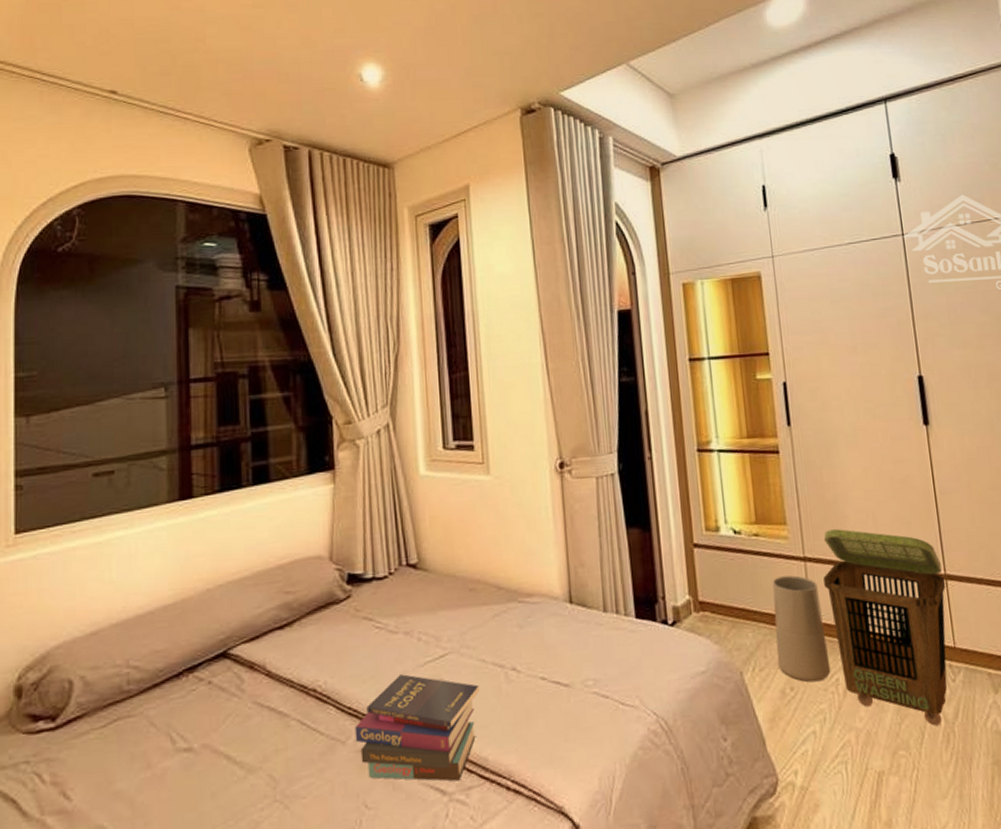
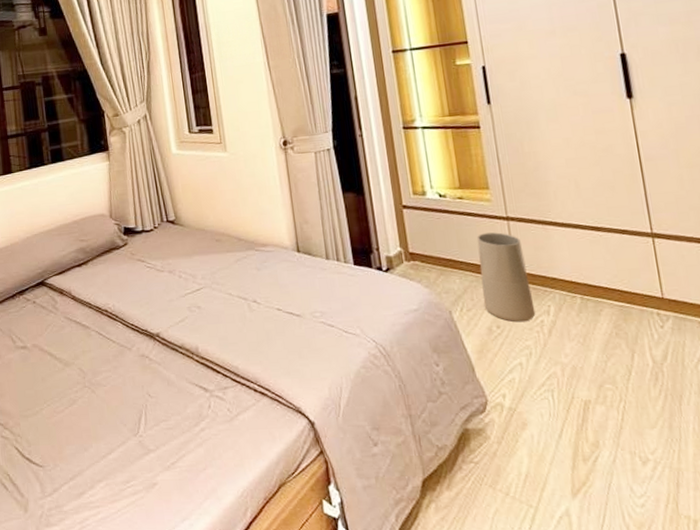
books: present [355,674,479,781] -> none [137,302,229,382]
laundry basket: present [823,529,947,726] -> none [525,193,655,365]

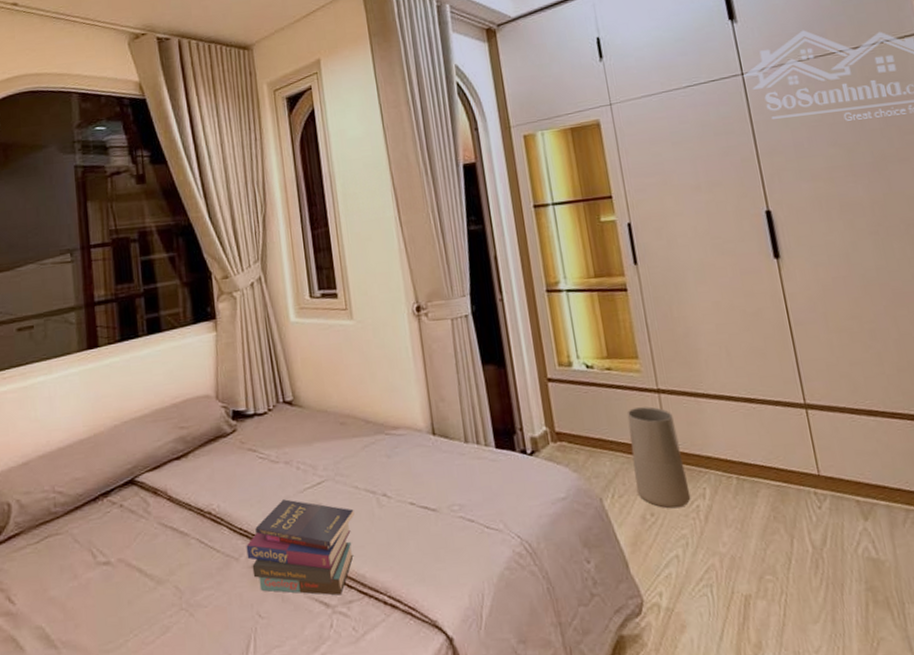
books: none [137,302,229,382] -> present [246,499,355,596]

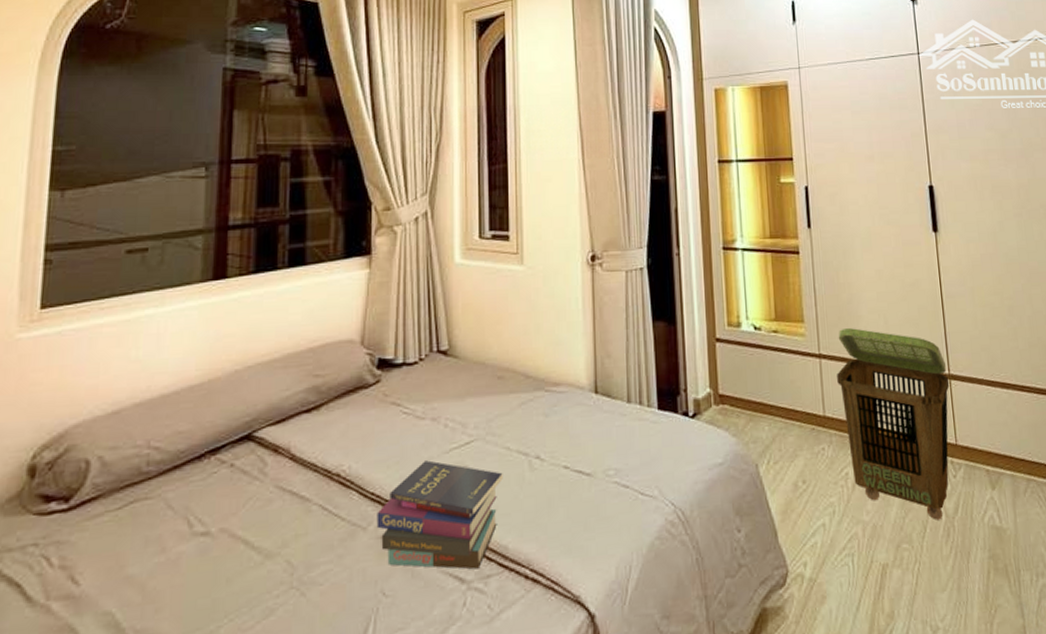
vase: present [626,406,691,508] -> none [788,371,841,476]
laundry basket: none [676,361,813,552] -> present [837,328,950,520]

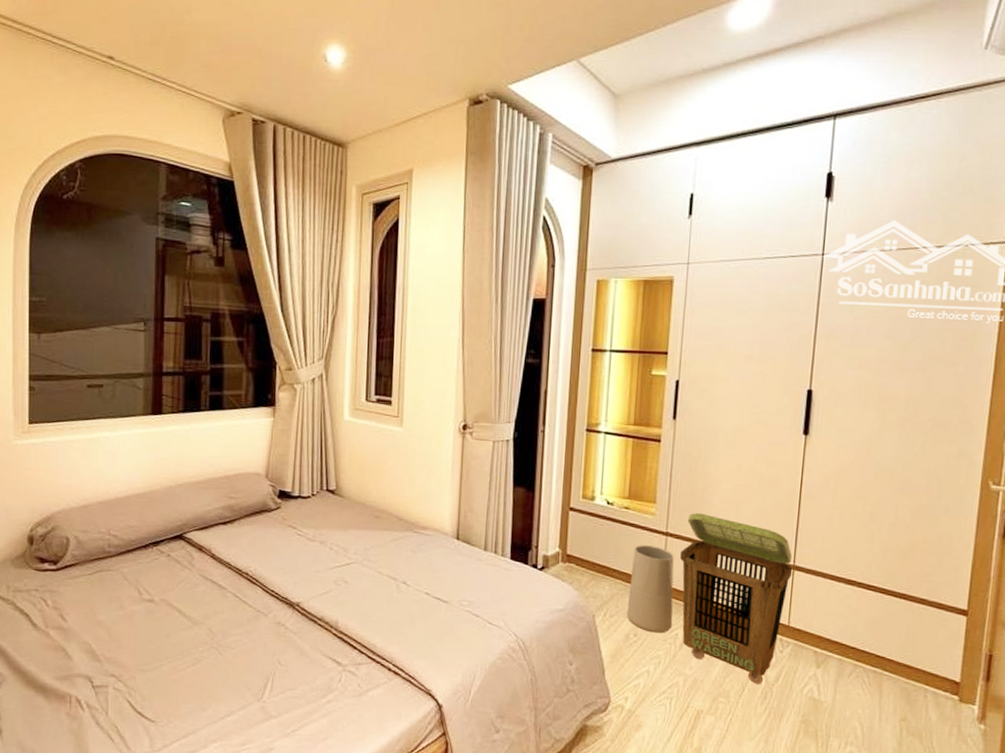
books: present [376,460,503,570] -> none [275,572,375,657]
vase: none [788,371,841,476] -> present [626,545,675,633]

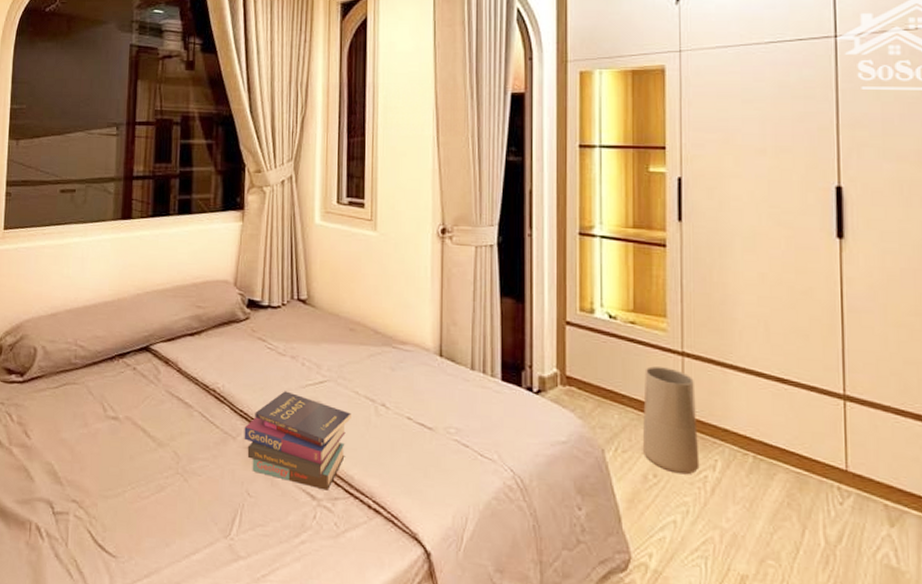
books: none [275,572,375,657] -> present [244,391,351,491]
laundry basket: present [680,513,793,684] -> none [702,329,844,545]

